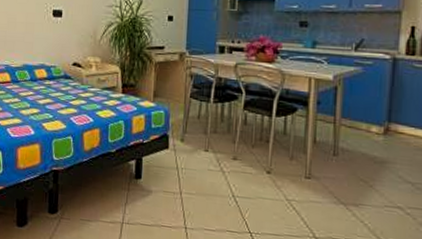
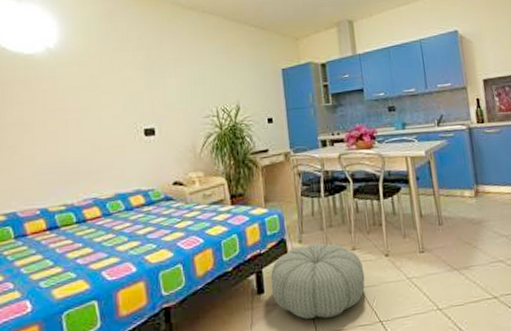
pouf: none [148,144,242,217] -> present [270,243,365,319]

